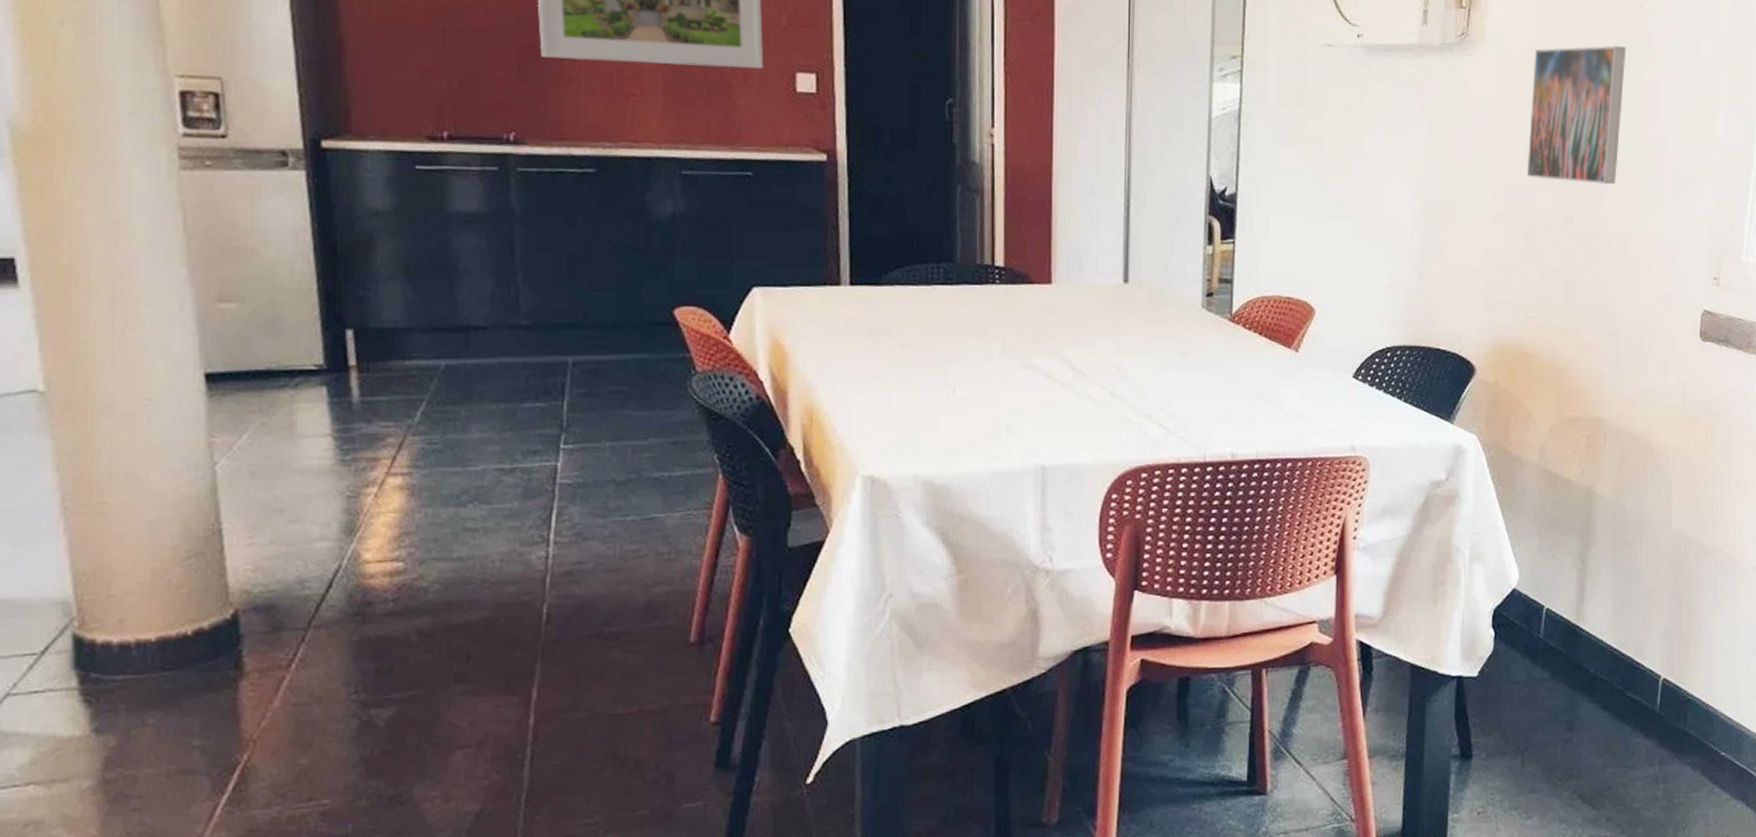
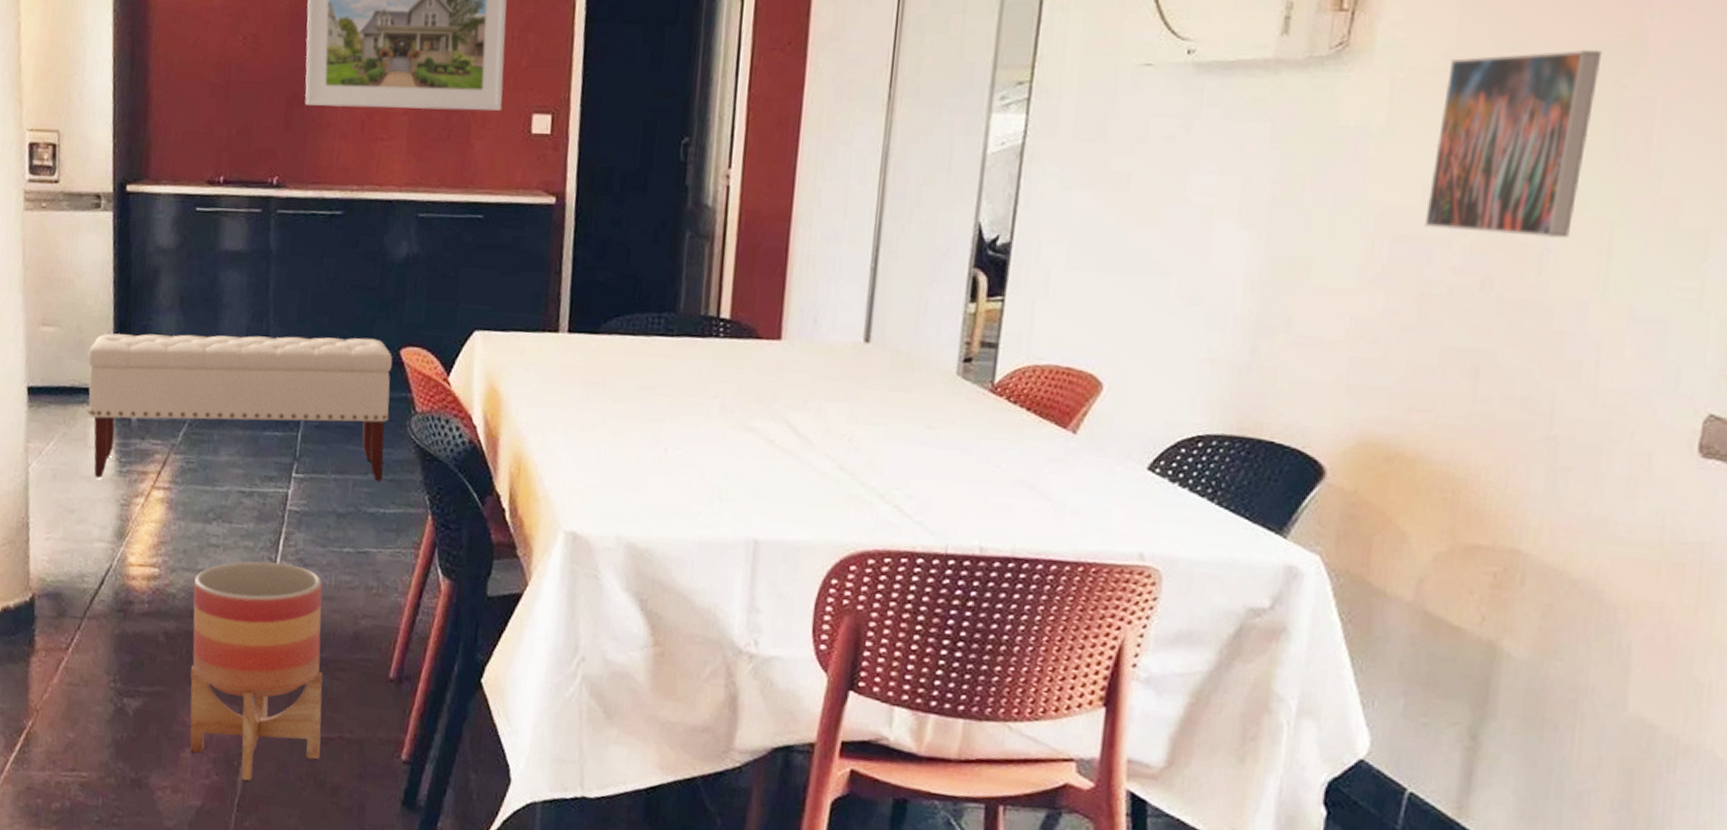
bench: none [287,299,667,471] -> present [88,333,393,482]
planter: none [450,540,619,774] -> present [190,561,323,781]

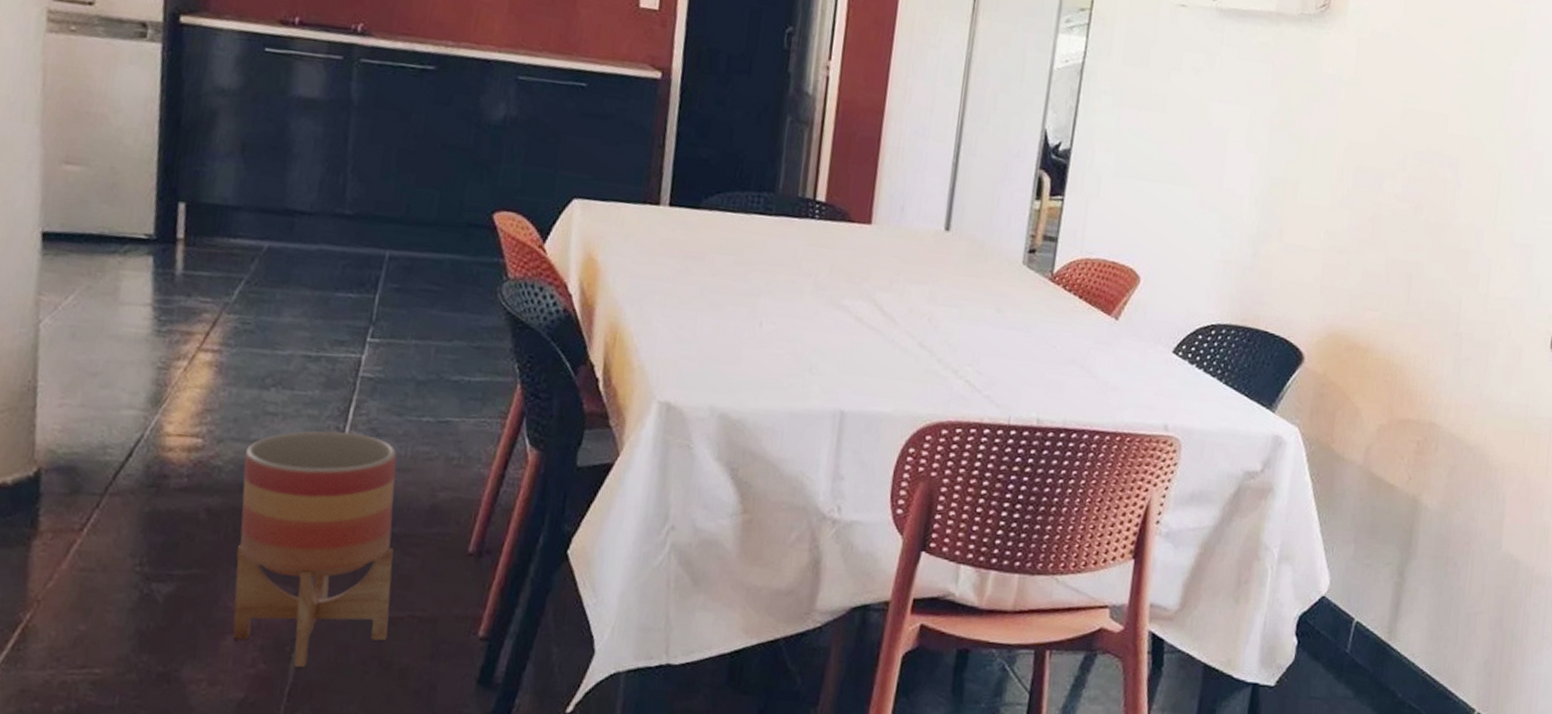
bench: present [88,333,393,482] -> none [120,177,485,349]
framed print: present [1424,49,1603,238] -> none [1378,27,1498,177]

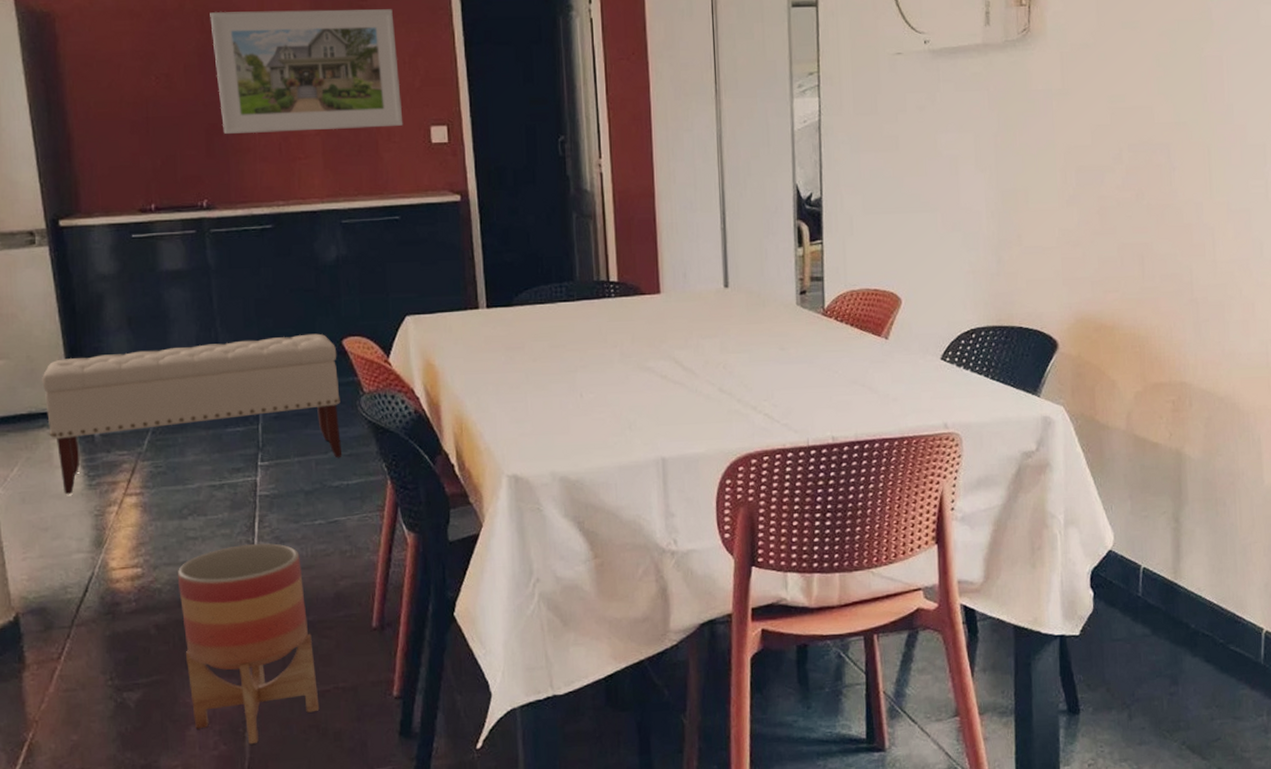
bench: none [120,177,485,349] -> present [42,333,343,495]

